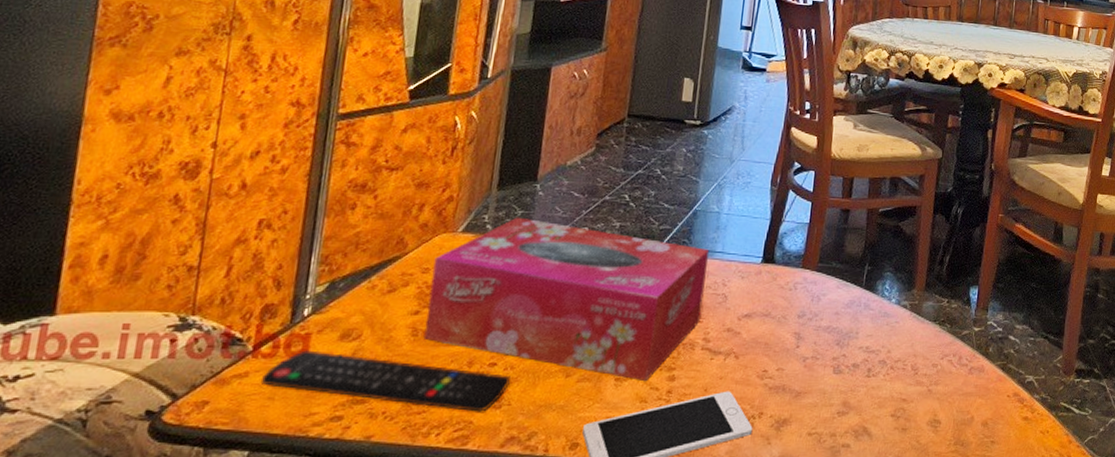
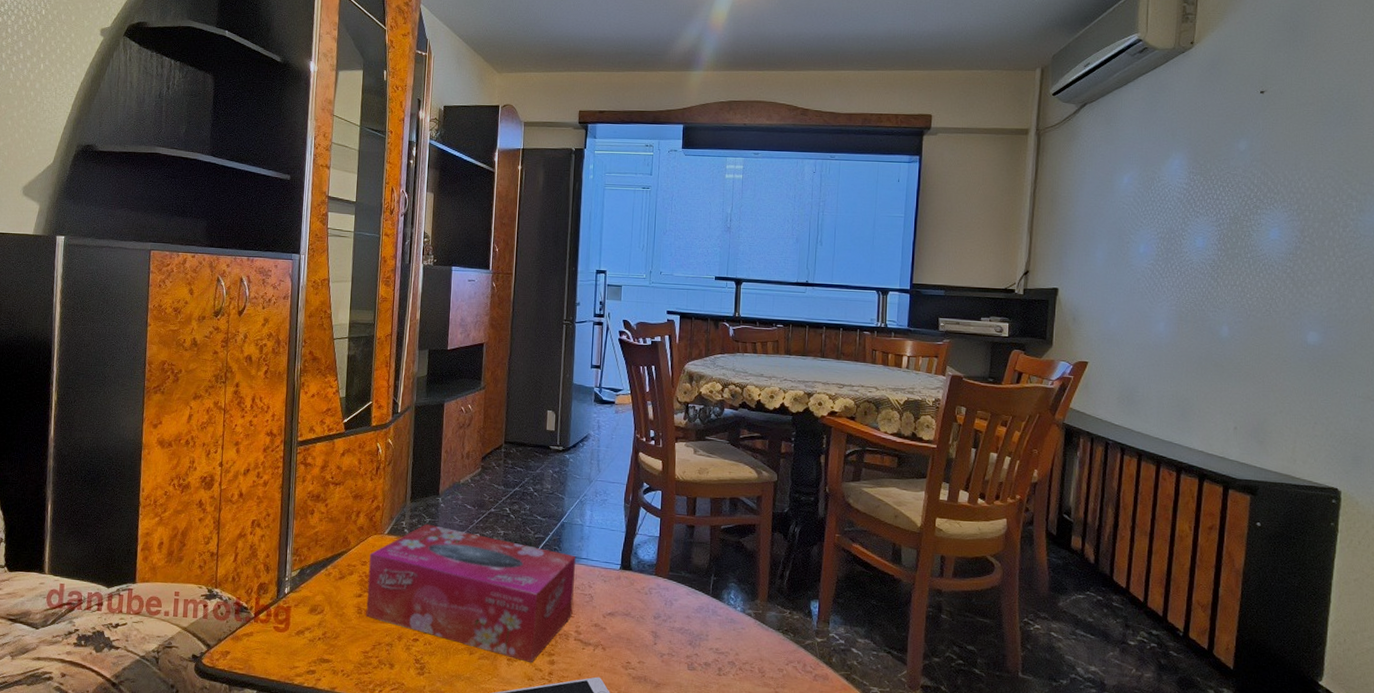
remote control: present [261,350,510,412] -> none [261,619,429,677]

